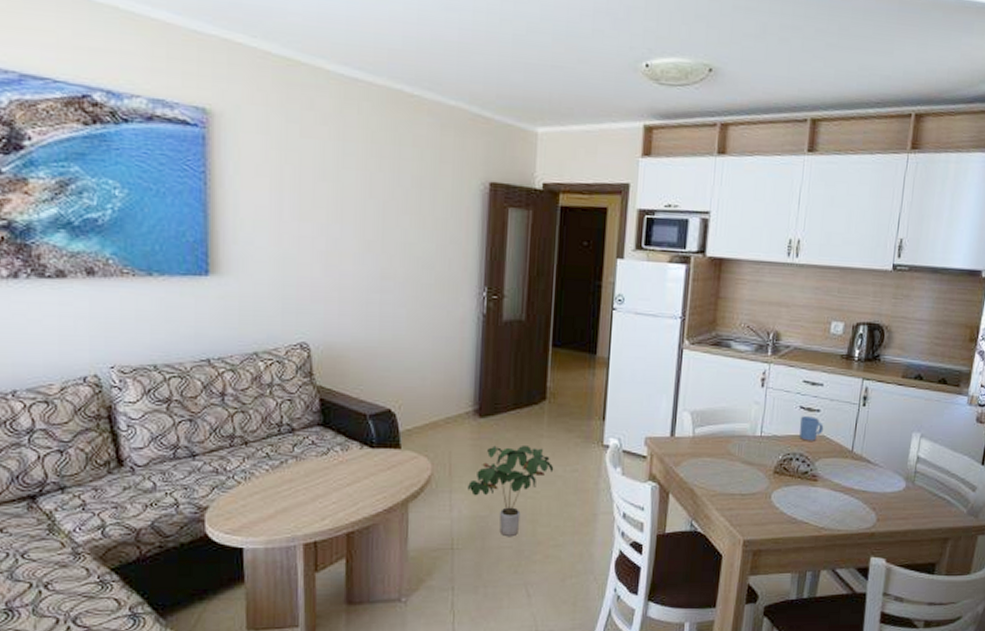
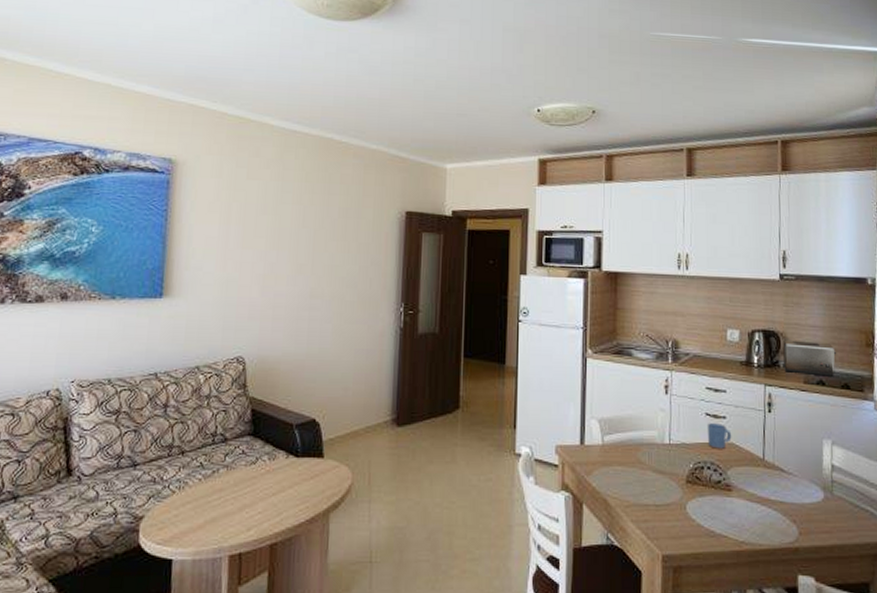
potted plant: present [467,445,554,537] -> none [385,454,469,550]
toaster: none [883,333,939,371] -> present [782,339,837,376]

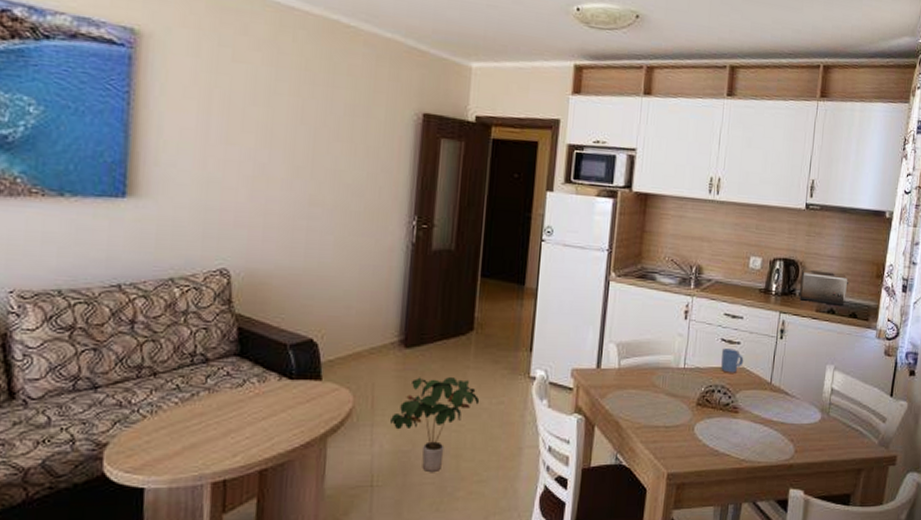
potted plant: none [385,454,469,550] -> present [389,377,480,473]

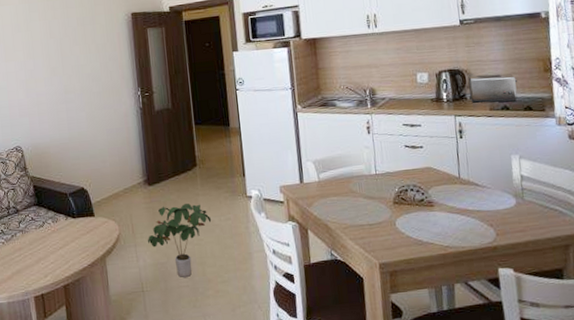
mug: present [721,348,744,373] -> none [406,152,430,174]

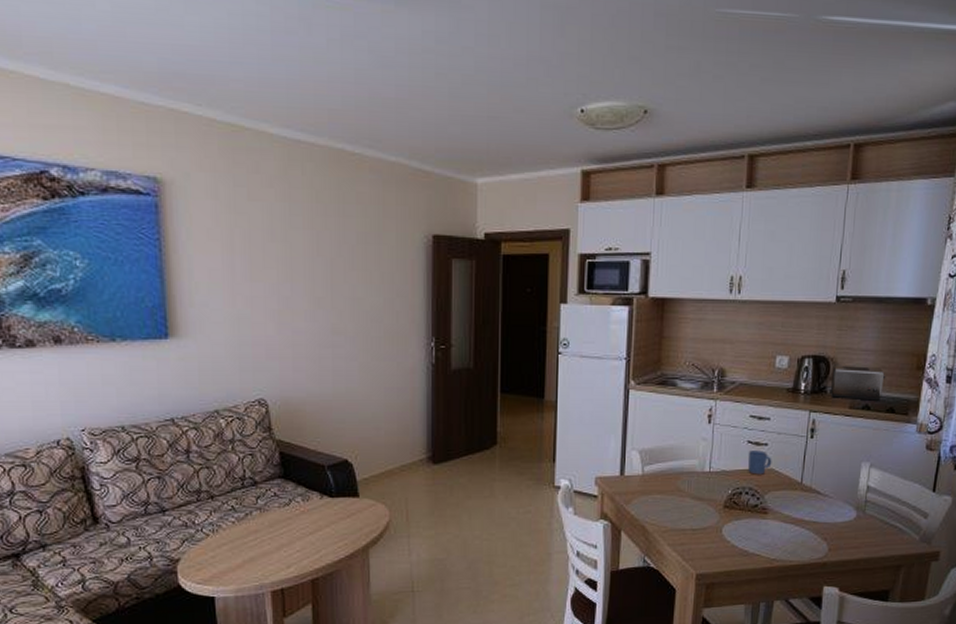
potted plant: present [147,204,212,278] -> none [424,490,508,579]
mug: none [406,152,430,174] -> present [747,450,772,475]

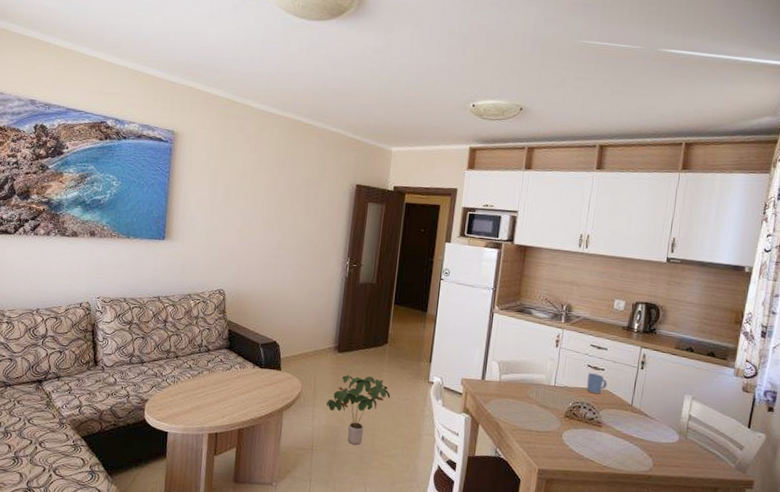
potted plant: none [424,490,508,579] -> present [325,374,391,446]
toaster: present [830,365,886,401] -> none [659,312,708,345]

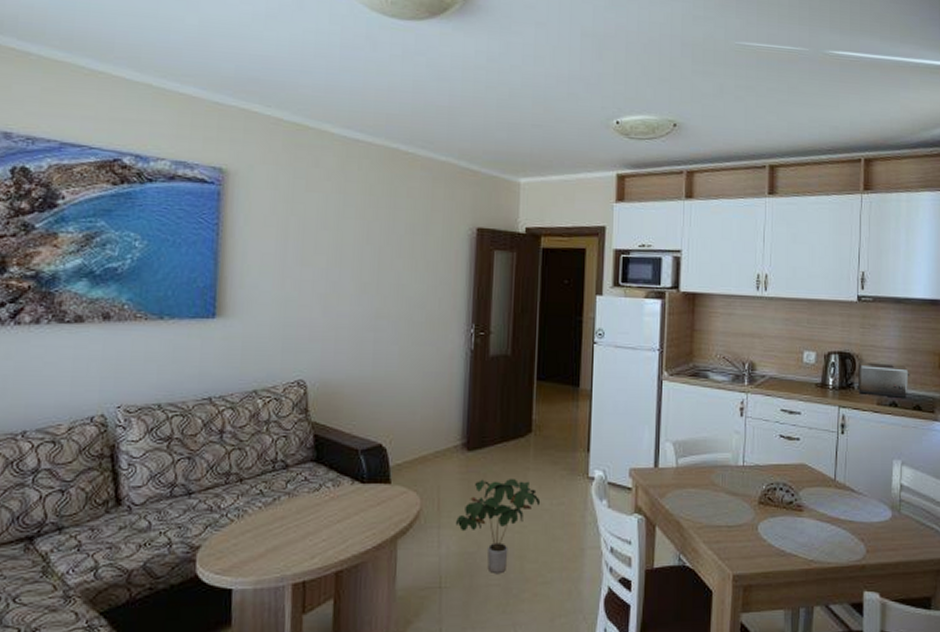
mug: present [587,373,608,394] -> none [780,445,805,470]
toaster: none [659,312,708,345] -> present [857,361,910,398]

